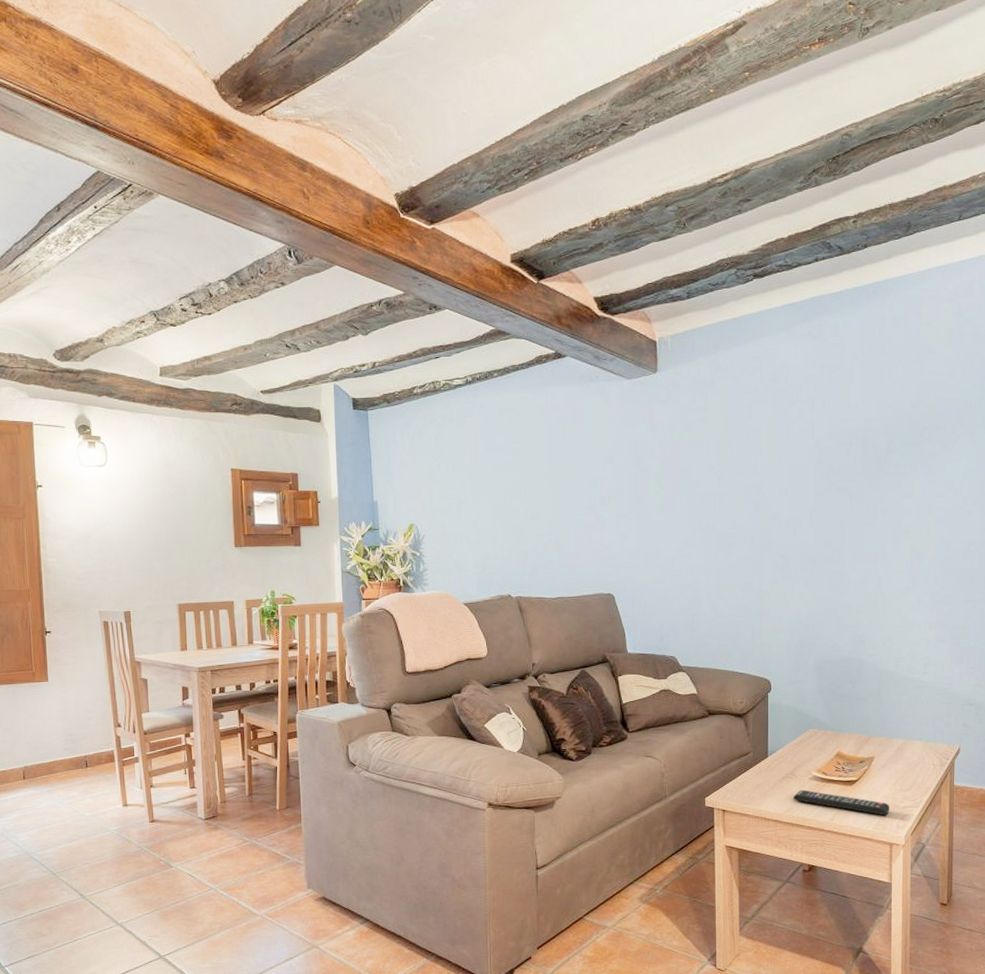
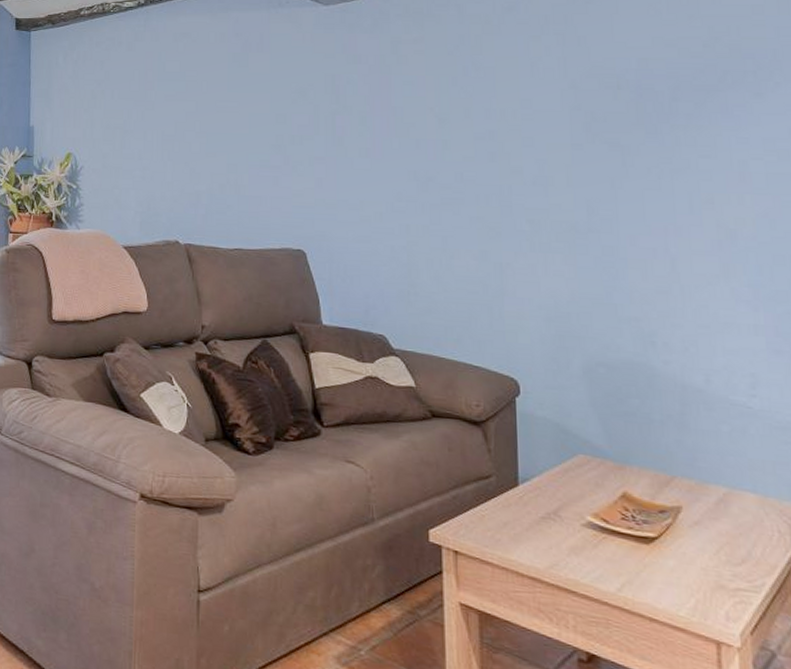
remote control: present [792,790,890,816] -> none [557,539,712,598]

